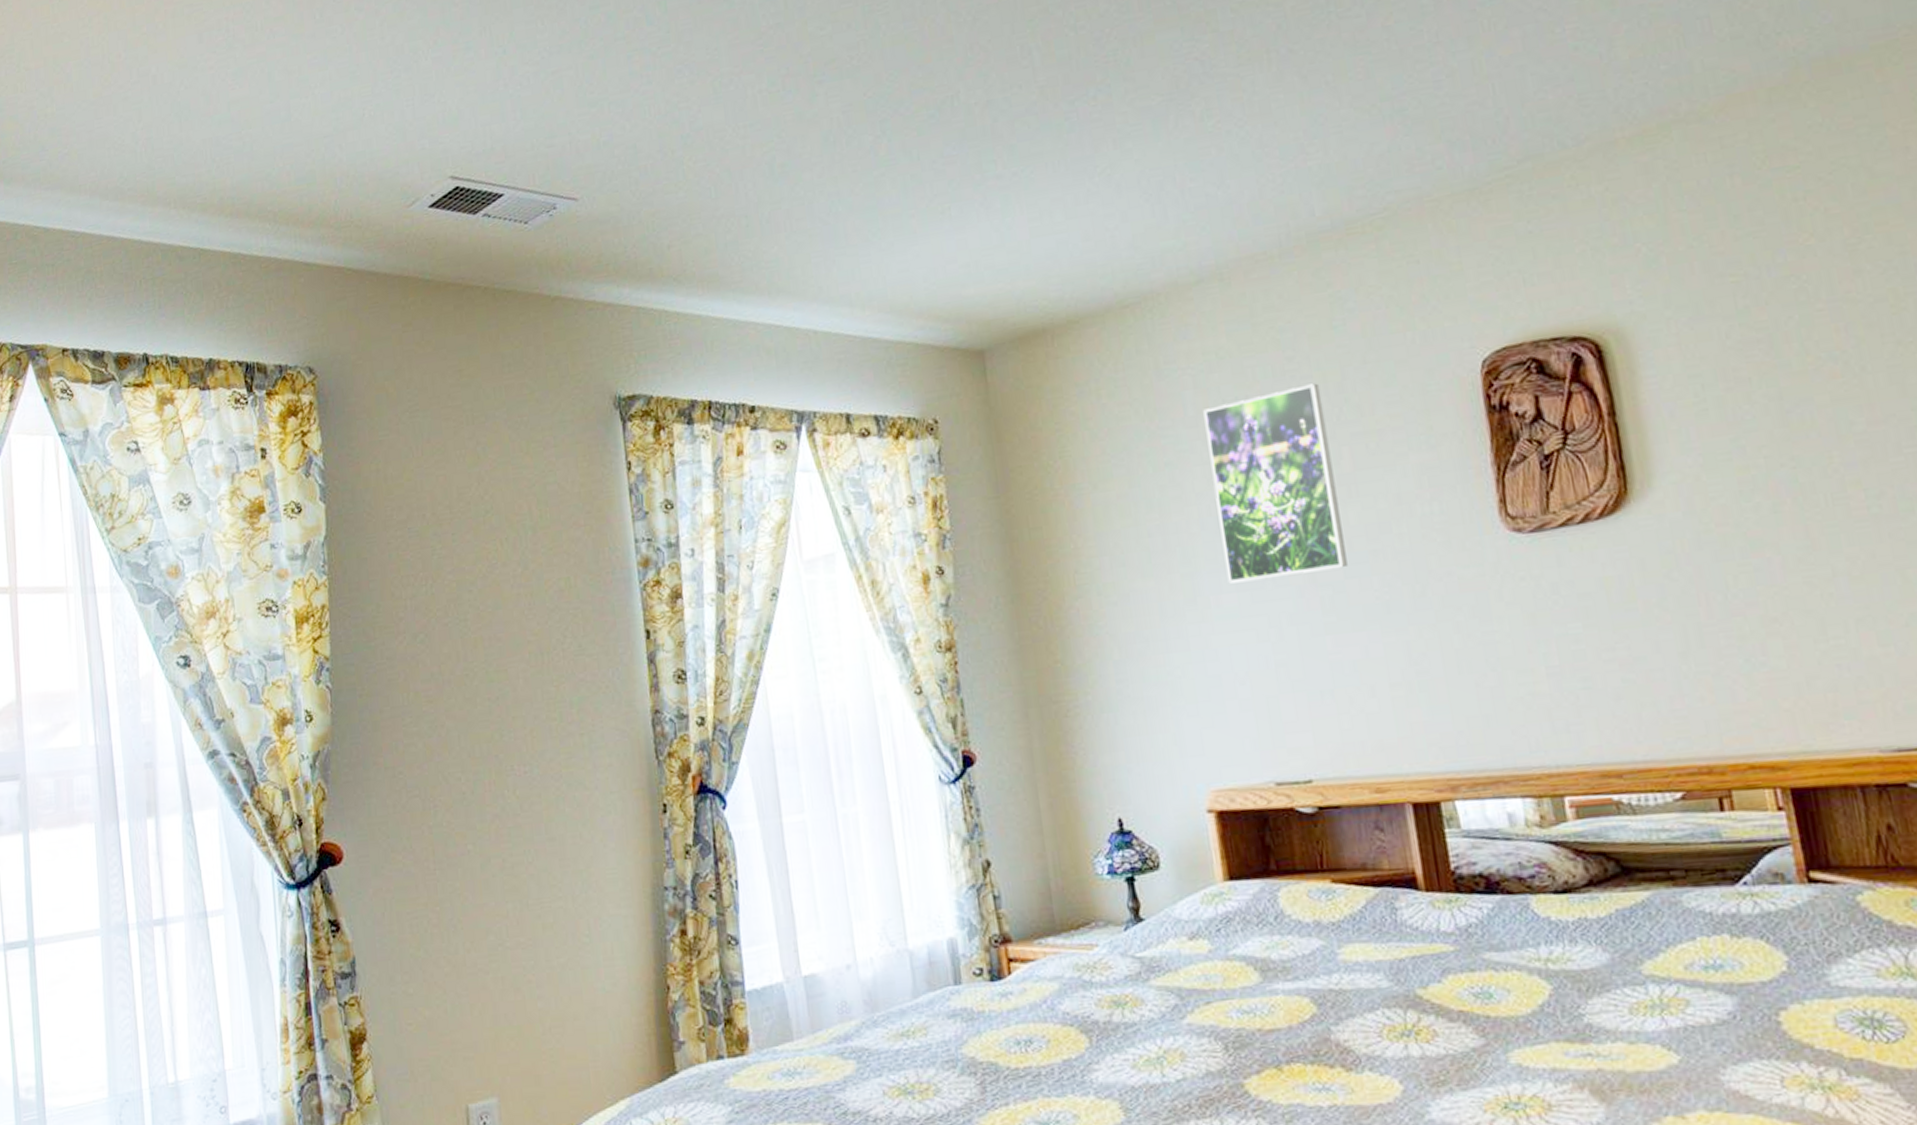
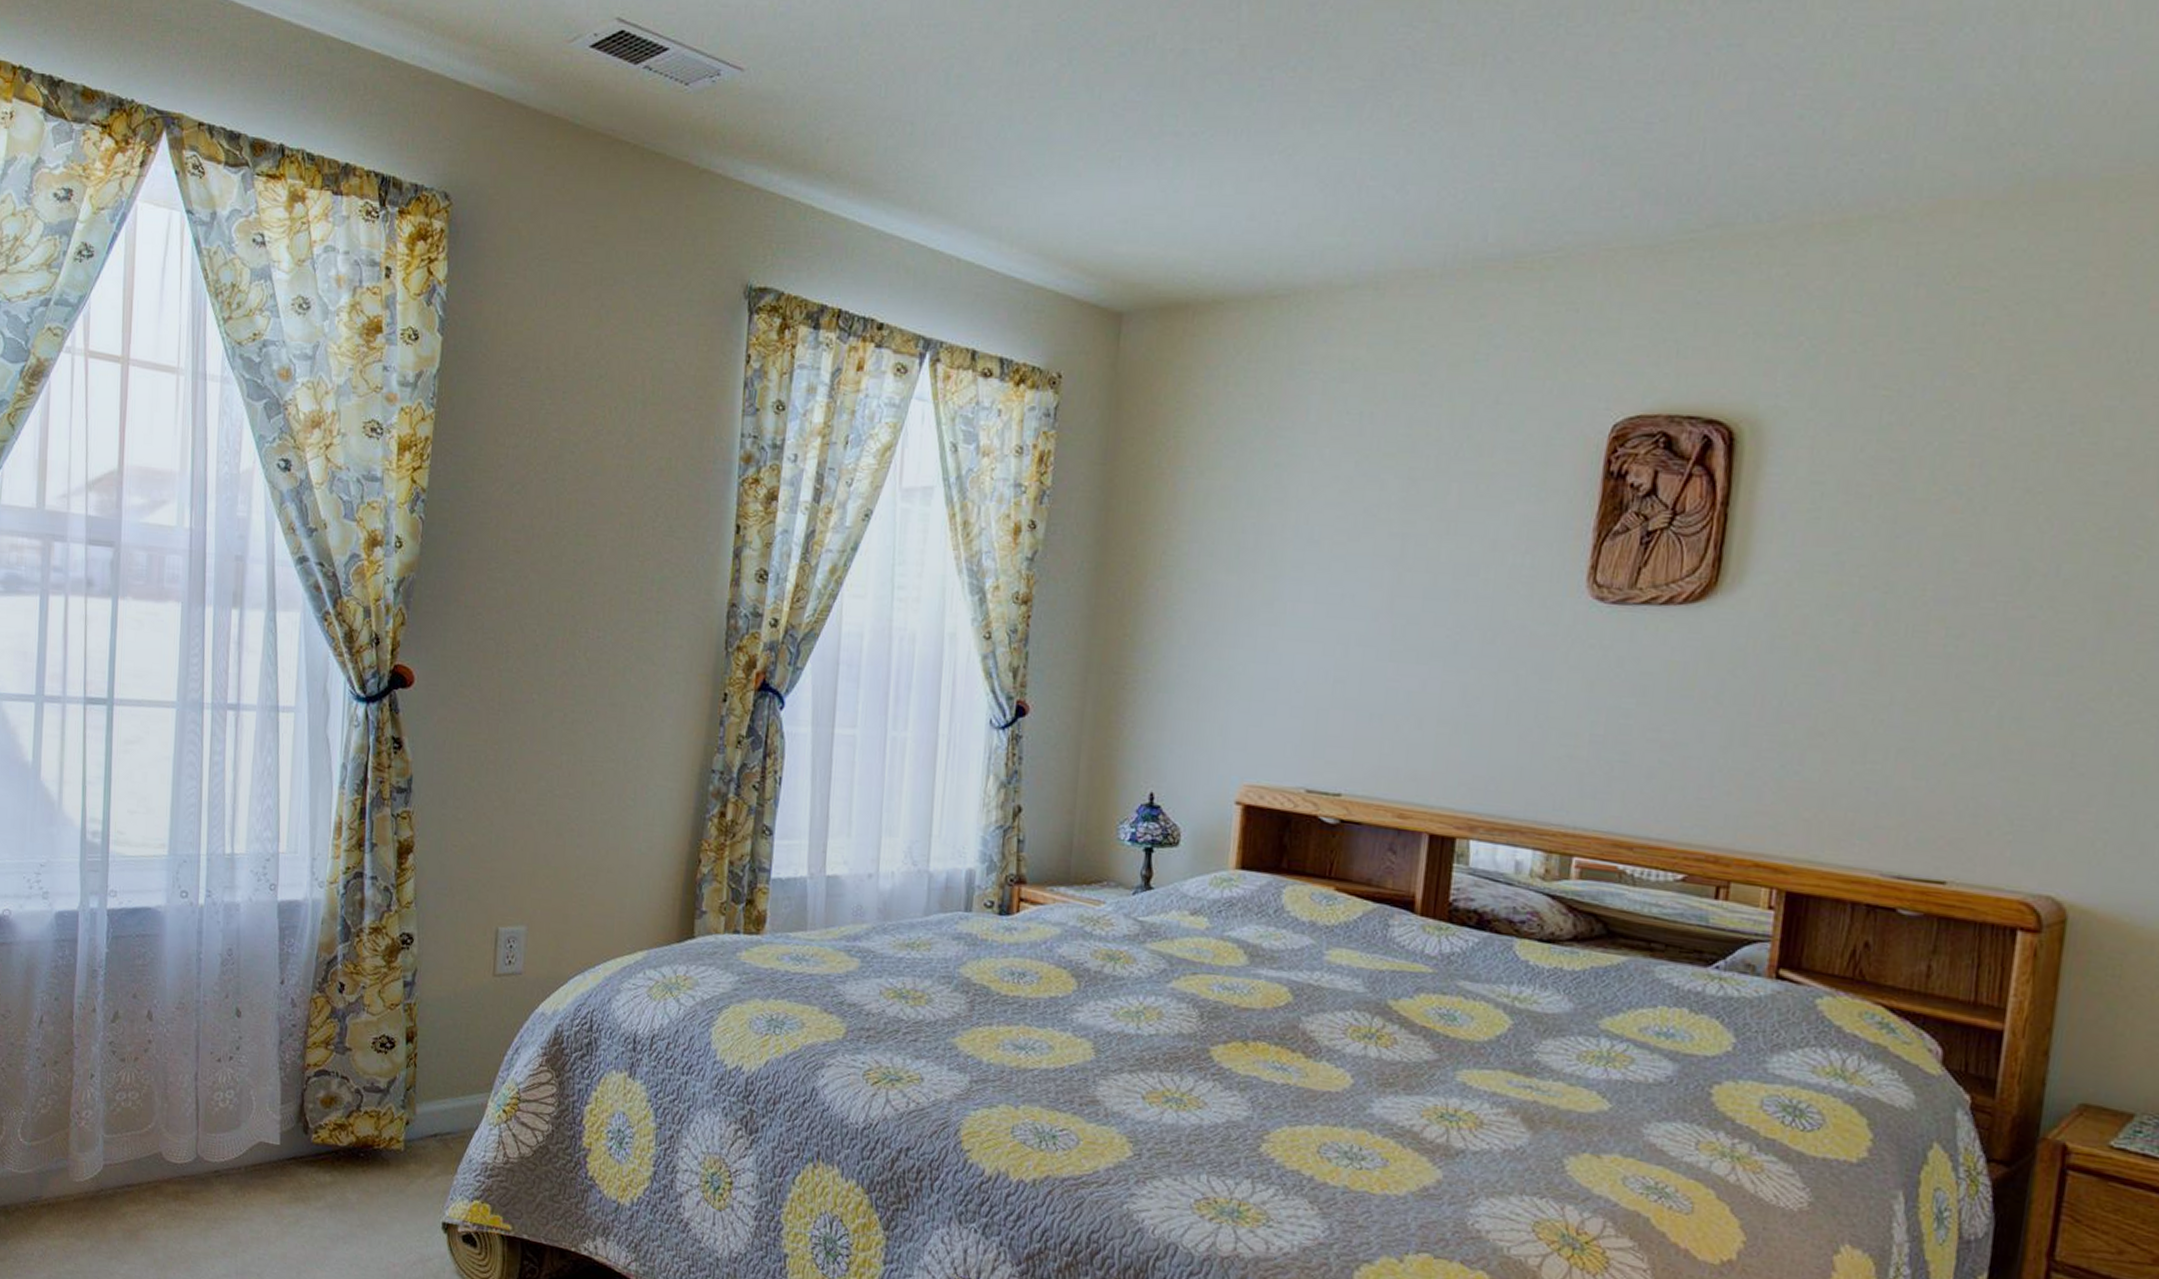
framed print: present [1203,383,1348,584] -> none [1308,413,1446,601]

